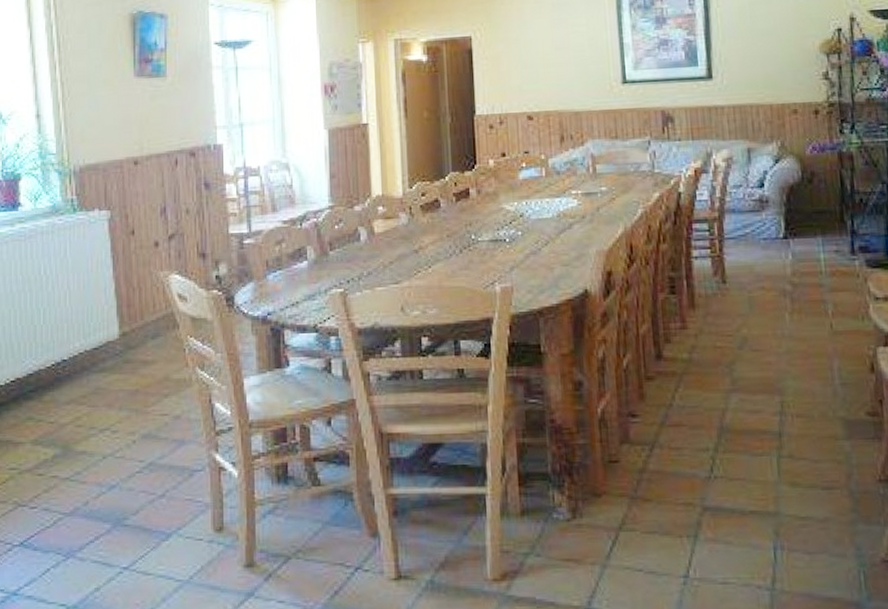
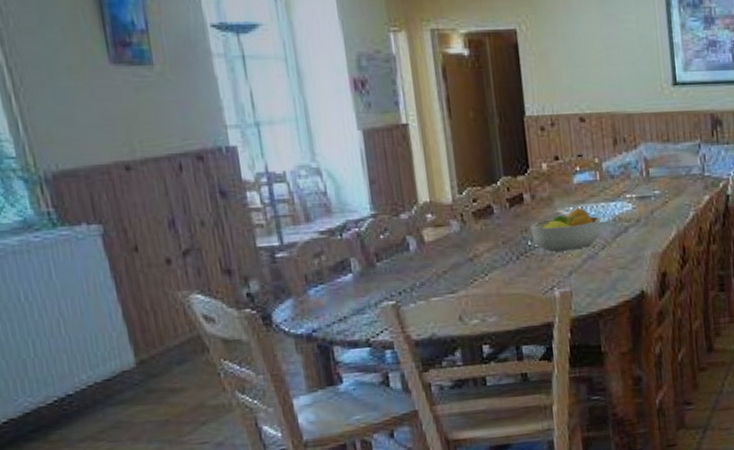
fruit bowl: none [475,202,545,246] -> present [530,207,601,252]

